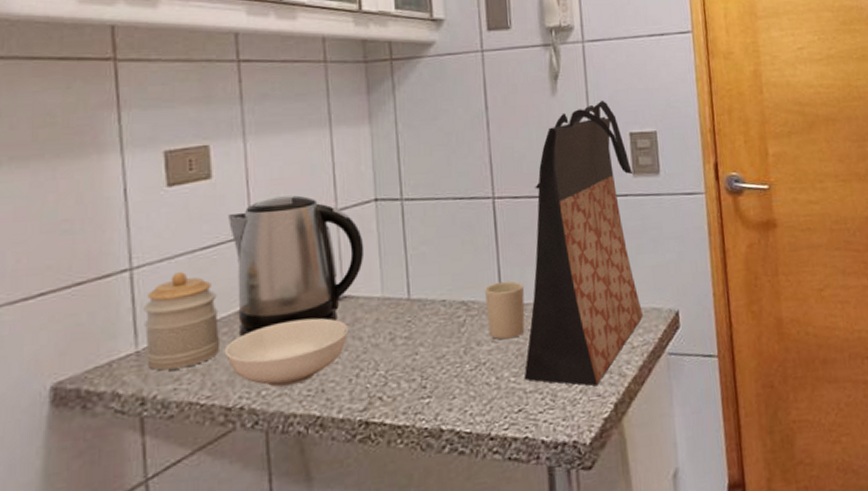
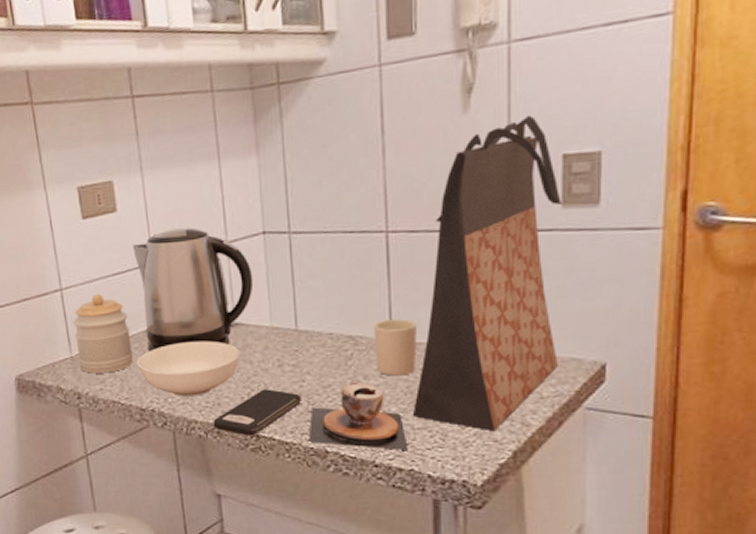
phone: none [315,366,416,425] -> present [213,389,302,436]
teacup: none [422,349,522,423] -> present [308,381,408,450]

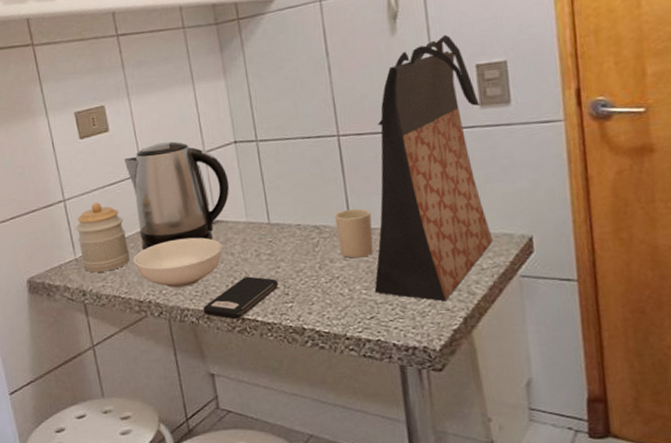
teacup: present [308,381,408,450] -> none [287,265,374,324]

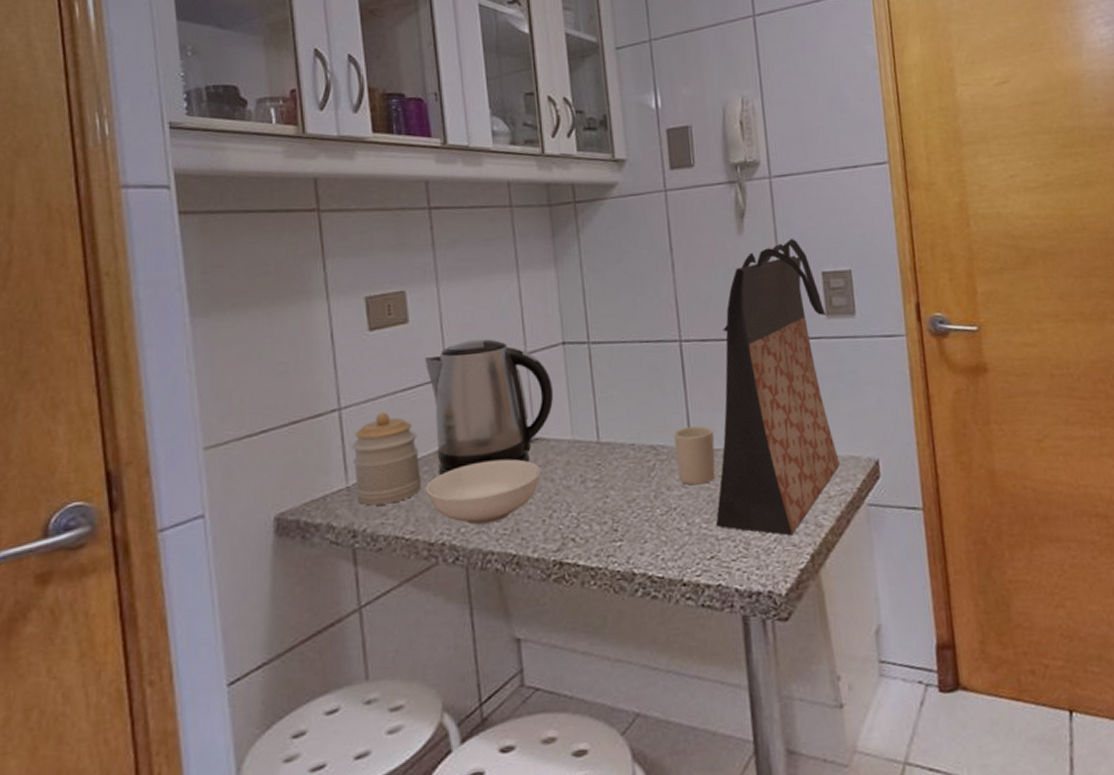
phone: present [203,276,279,320] -> none [511,508,607,565]

